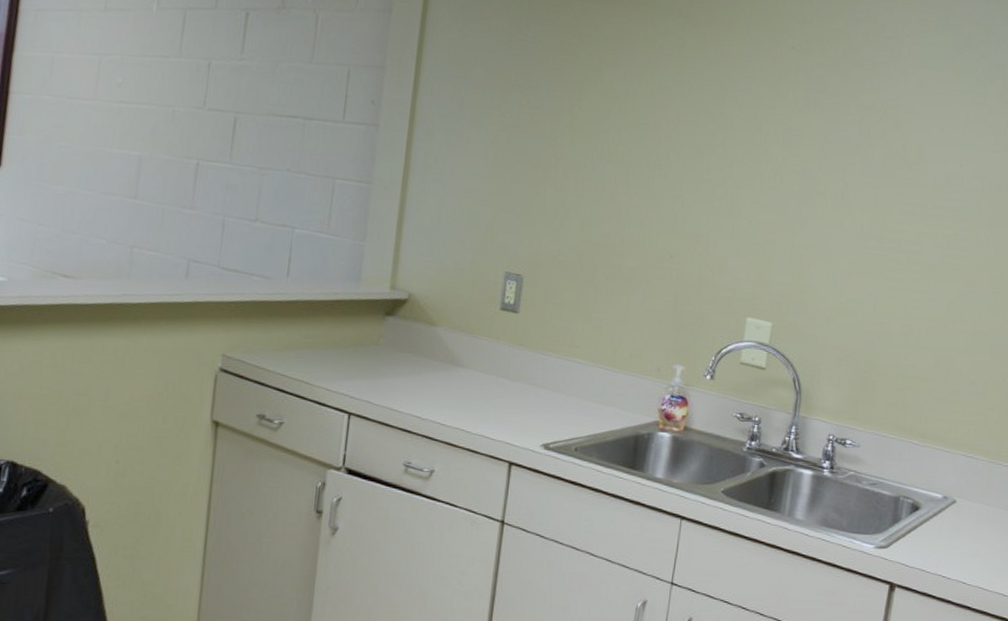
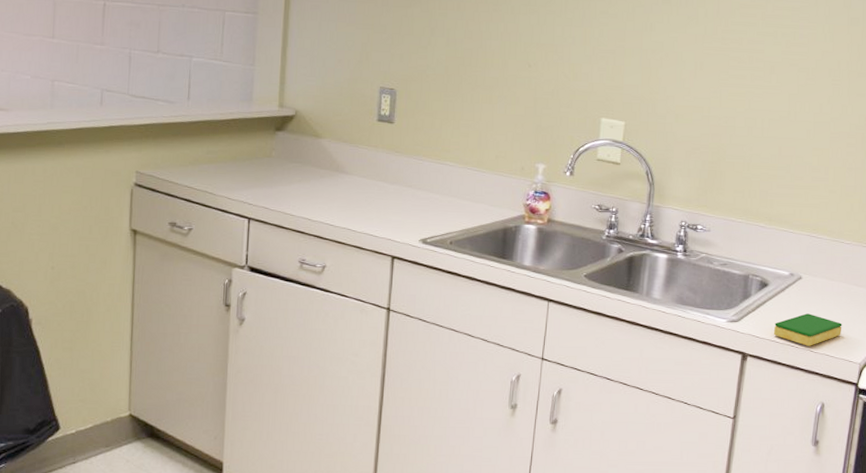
dish sponge: none [924,541,998,578] -> present [773,313,842,346]

